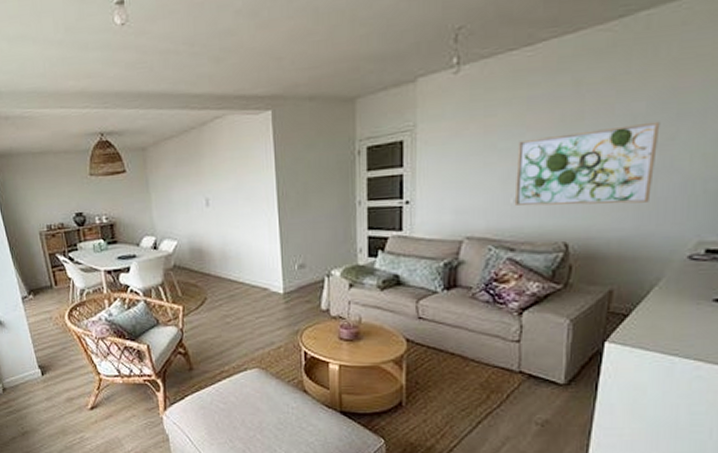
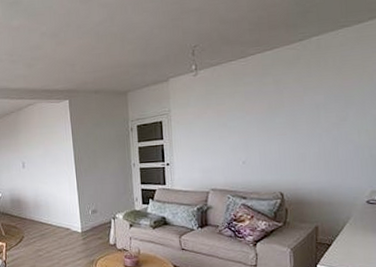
wall art: present [514,121,661,206] -> none [241,108,336,167]

